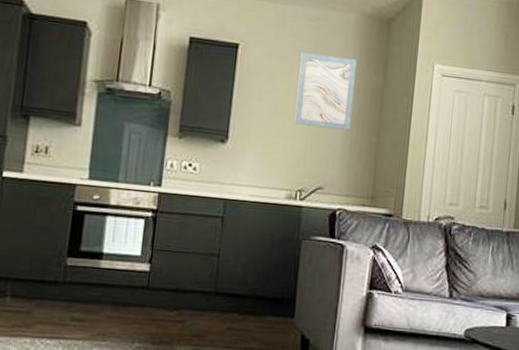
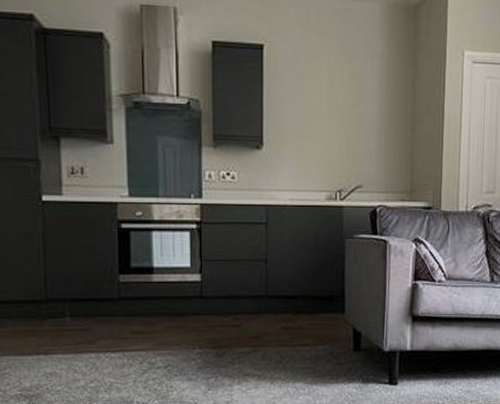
wall art: present [294,52,357,131] -> none [328,48,385,127]

